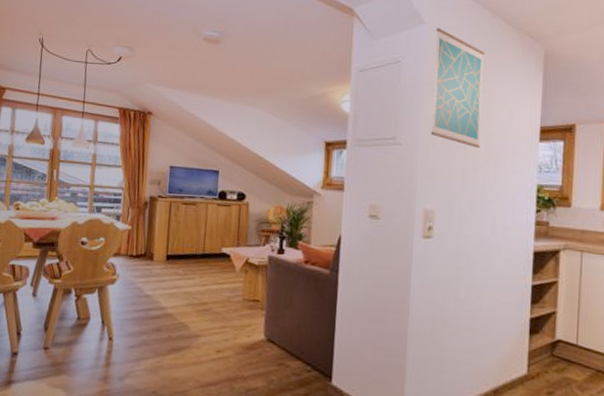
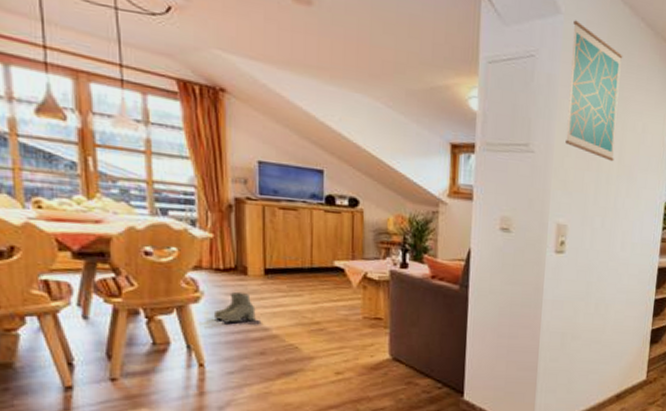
boots: none [124,275,157,302] -> present [213,292,256,322]

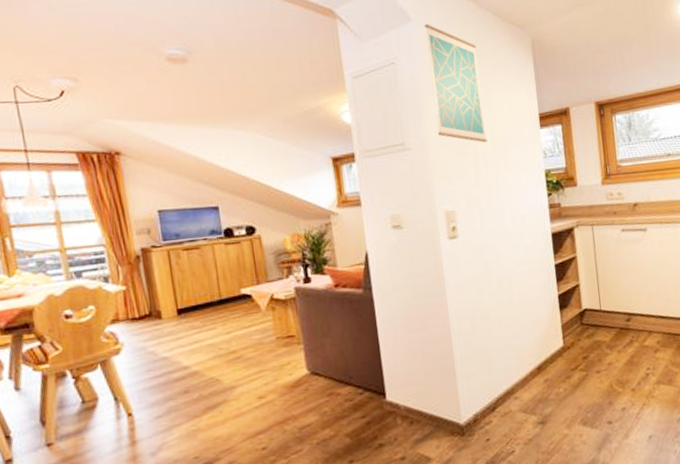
boots: present [213,292,256,322] -> none [135,336,175,368]

